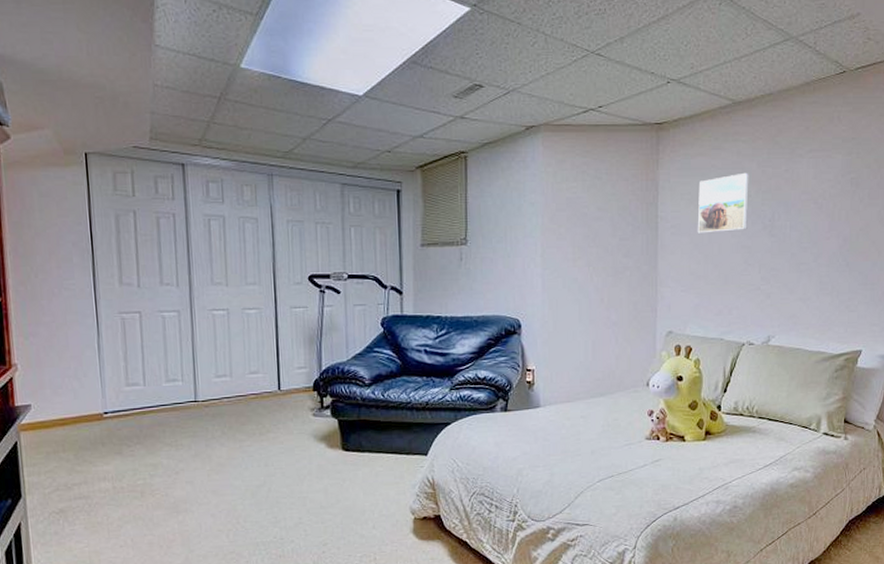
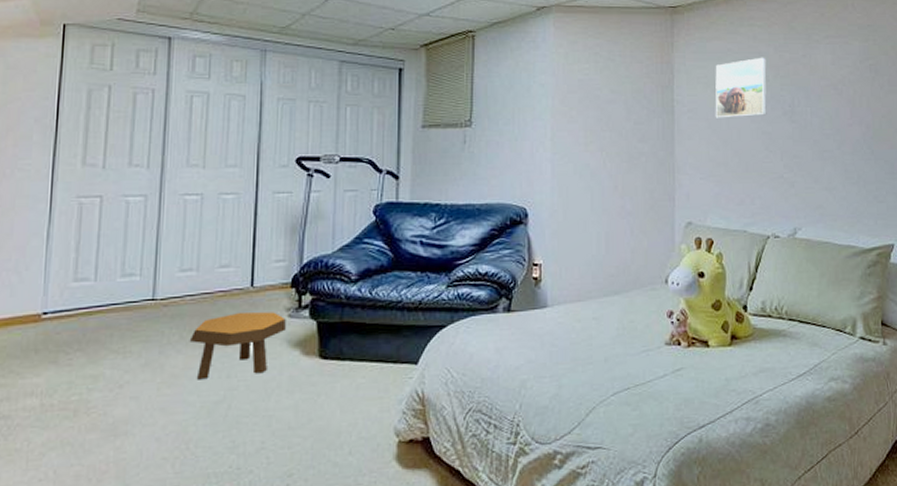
footstool: none [230,411,311,468] -> present [189,311,286,380]

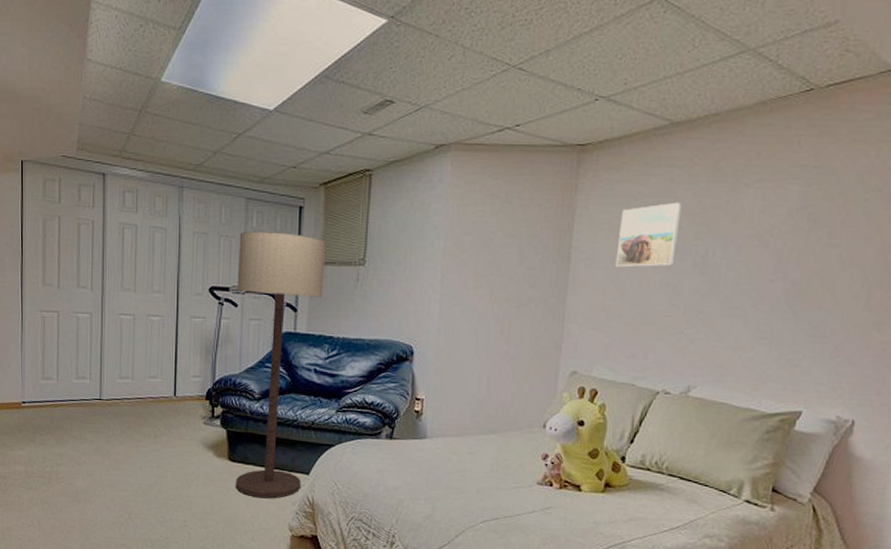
footstool: present [189,311,286,380] -> none [128,416,202,468]
floor lamp: none [327,96,429,400] -> present [235,231,326,499]

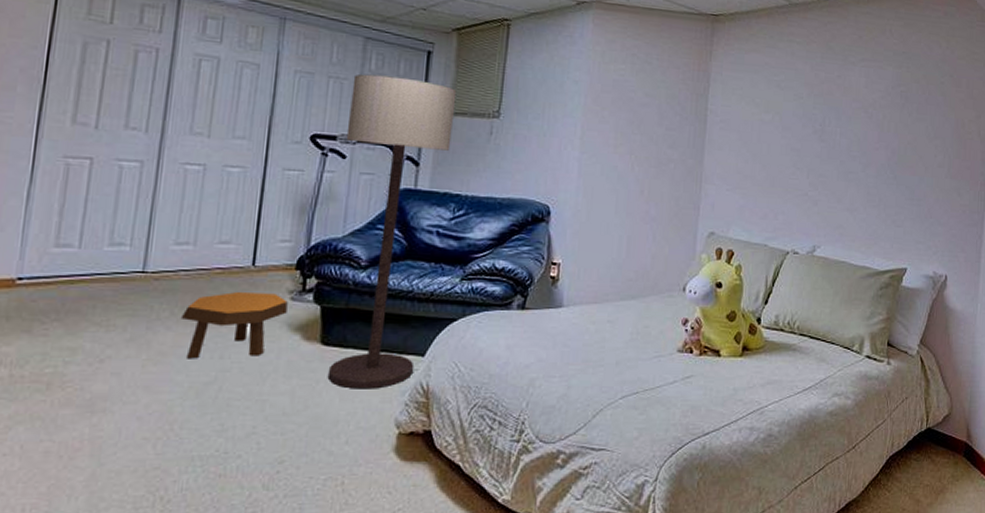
footstool: none [128,416,202,468] -> present [180,291,288,359]
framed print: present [615,202,682,268] -> none [747,73,802,132]

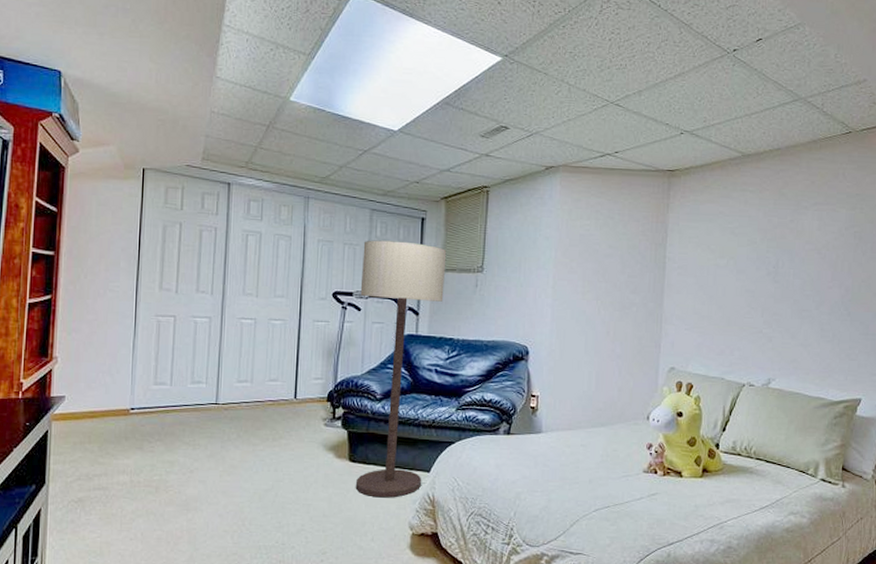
footstool: present [180,291,288,359] -> none [245,418,322,471]

